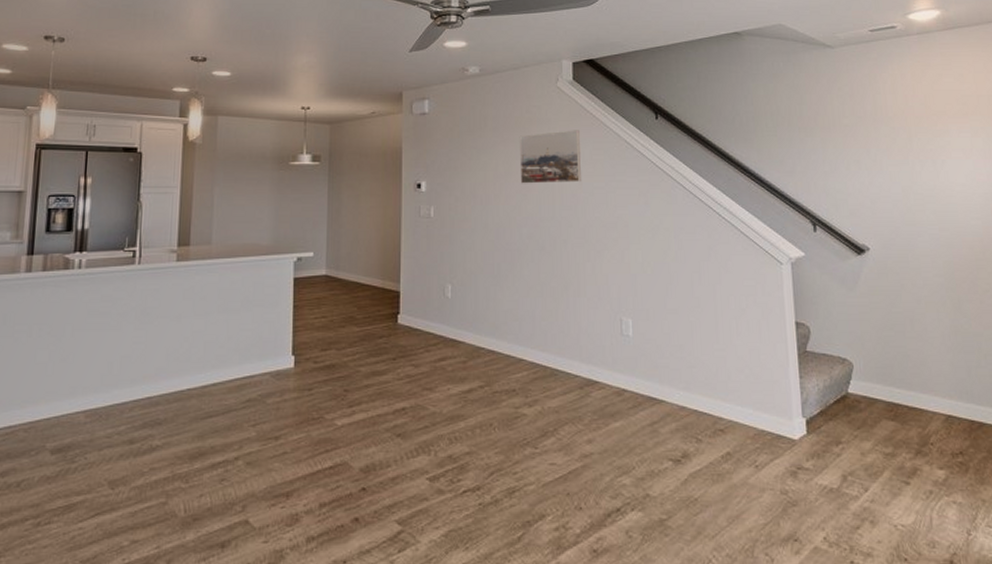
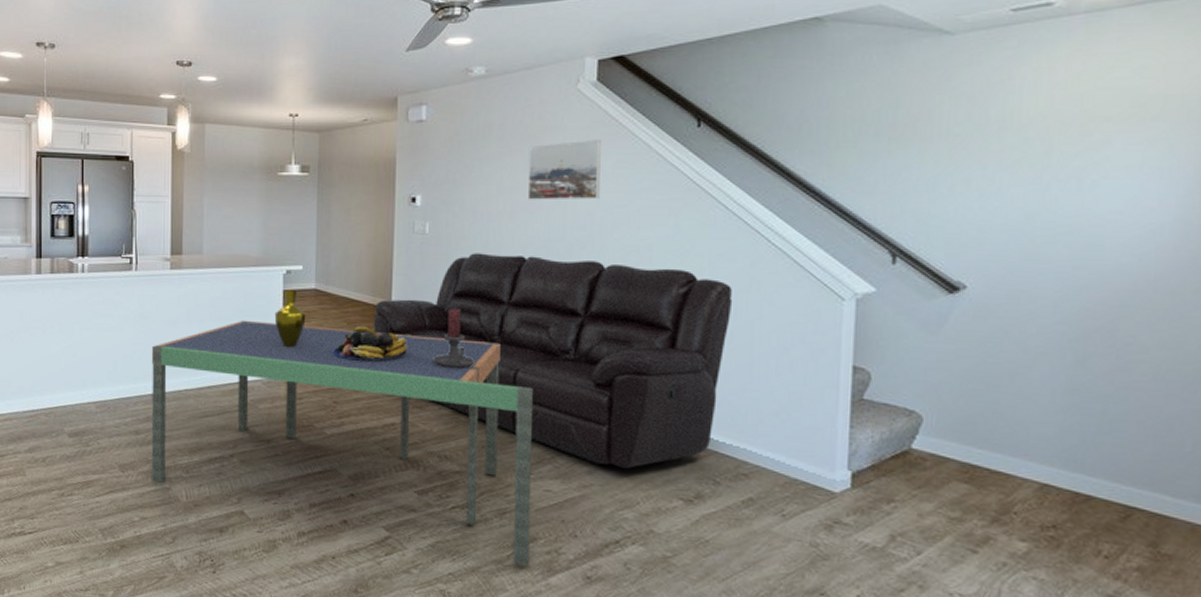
dining table: none [146,310,539,547] -> present [151,320,533,567]
vase: none [284,277,316,337] -> present [274,290,306,348]
fruit bowl: none [343,311,416,346] -> present [333,327,407,362]
sofa: none [383,234,697,434] -> present [373,253,733,468]
candle holder: none [441,288,480,348] -> present [433,308,475,369]

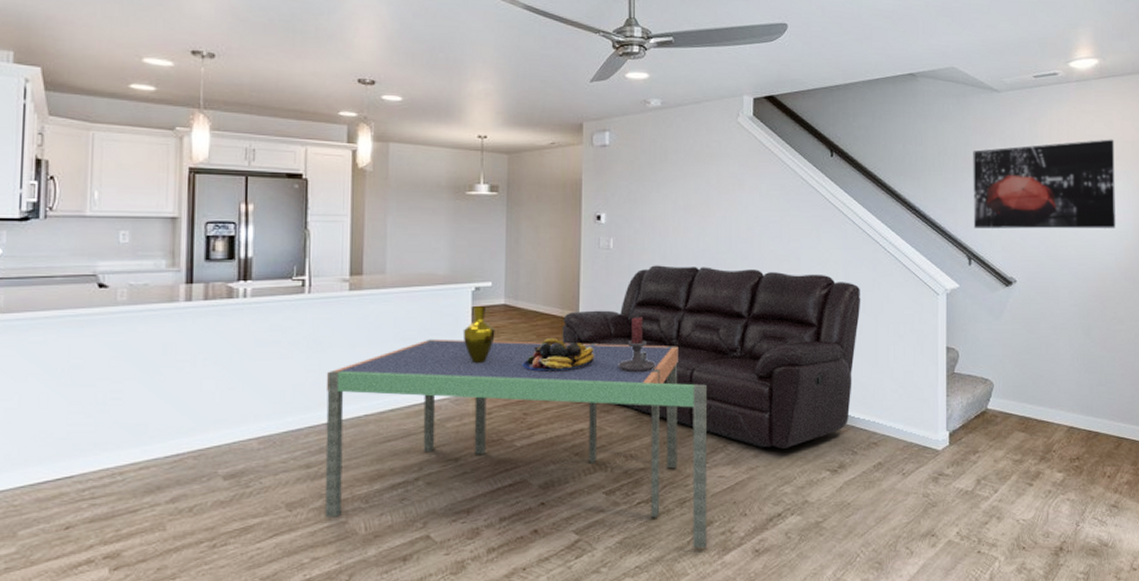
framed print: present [527,139,601,200] -> none [698,165,758,217]
wall art: none [902,92,1149,219] -> present [973,139,1115,229]

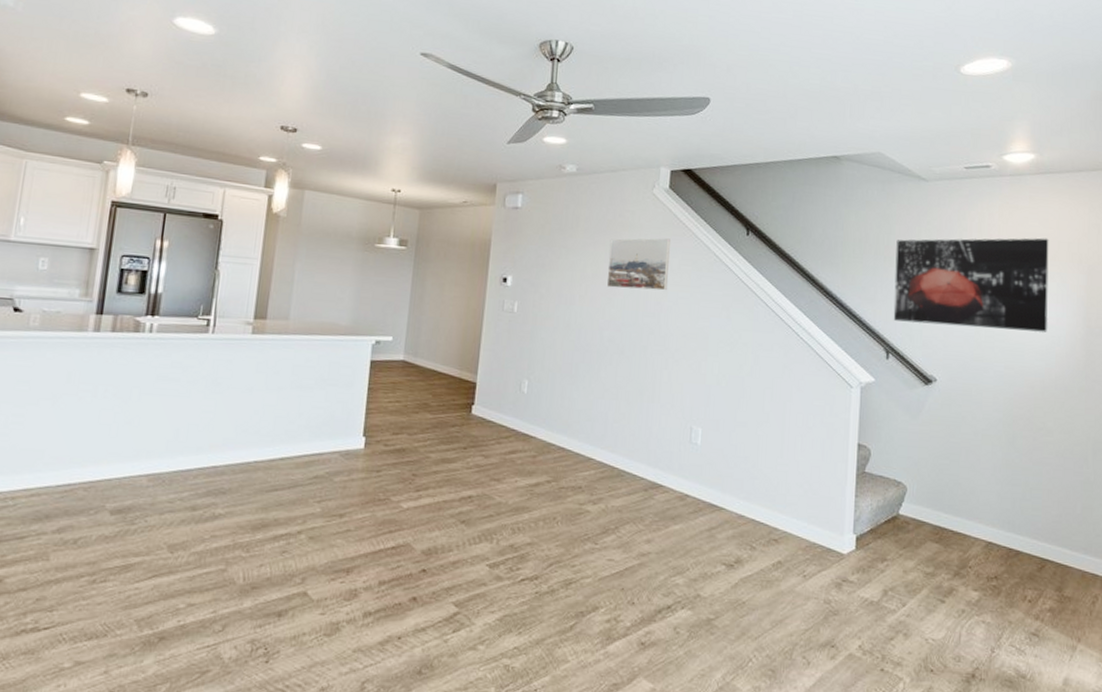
dining table: present [325,338,708,549] -> none [205,389,602,636]
vase: present [462,306,495,364] -> none [358,360,392,419]
fruit bowl: present [522,339,594,372] -> none [415,399,490,434]
sofa: present [562,265,861,449] -> none [457,332,770,537]
candle holder: present [618,317,656,373] -> none [513,384,552,443]
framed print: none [698,165,758,217] -> present [606,238,670,291]

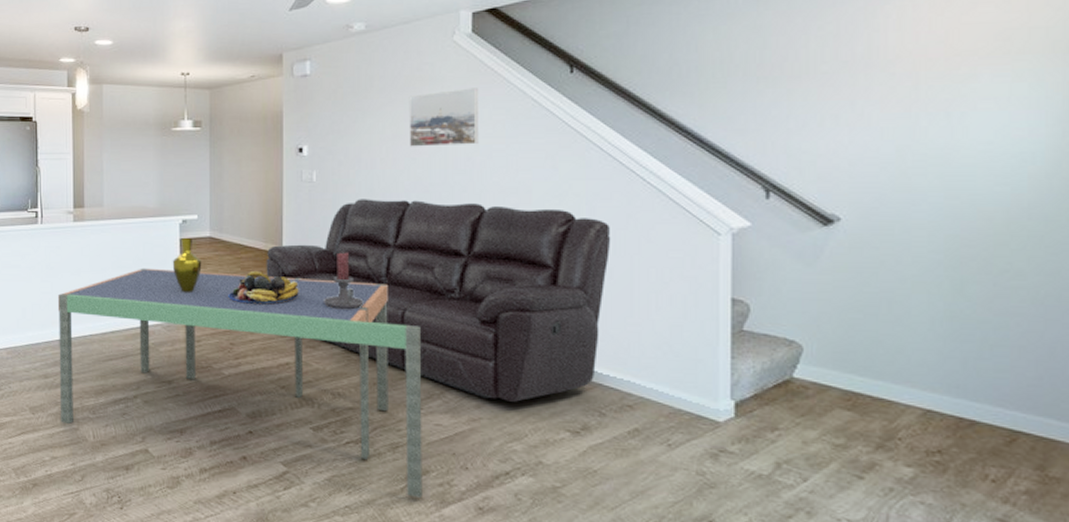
dining table: none [205,389,602,636] -> present [57,268,423,499]
vase: none [358,360,392,419] -> present [172,238,202,293]
fruit bowl: none [415,399,490,434] -> present [228,271,299,305]
sofa: none [457,332,770,537] -> present [266,199,611,402]
candle holder: none [513,384,552,443] -> present [324,252,364,310]
wall art: present [893,238,1049,332] -> none [773,26,1013,152]

